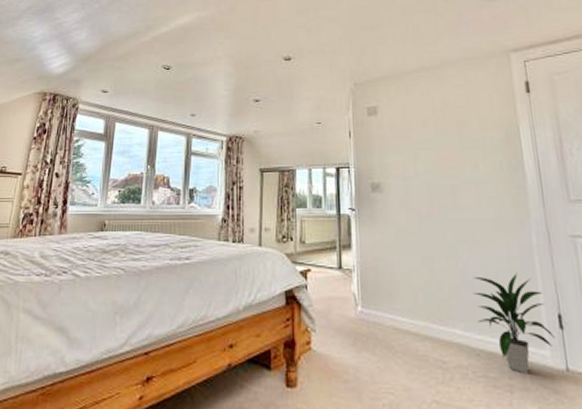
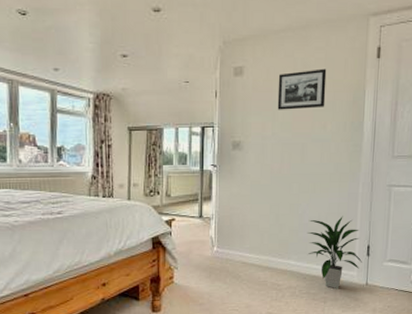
picture frame: none [415,105,474,149] -> present [277,68,327,110]

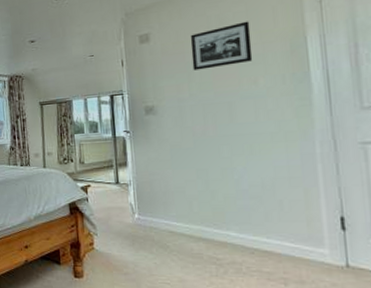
indoor plant: present [307,216,363,289] -> none [248,181,337,270]

